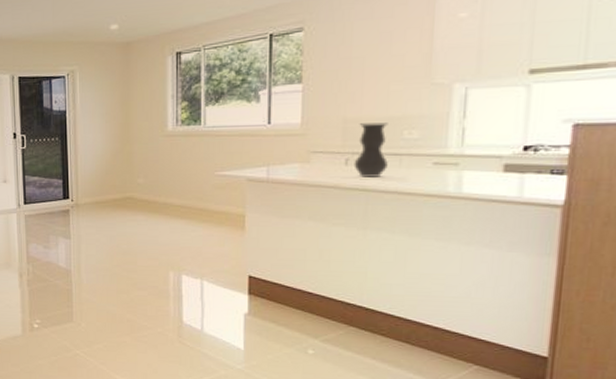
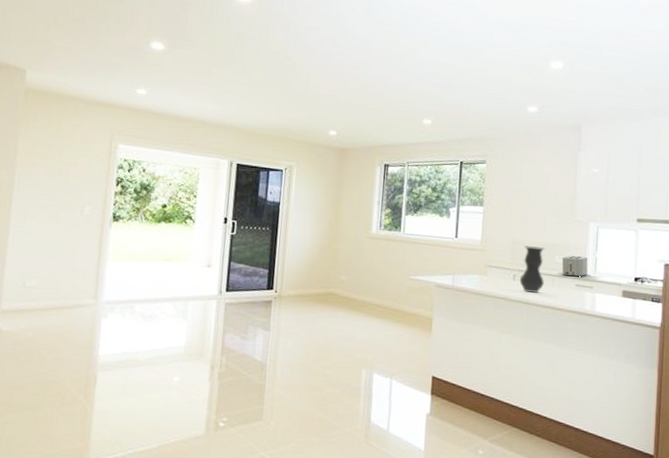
toaster: none [412,127,452,154] -> present [561,255,588,277]

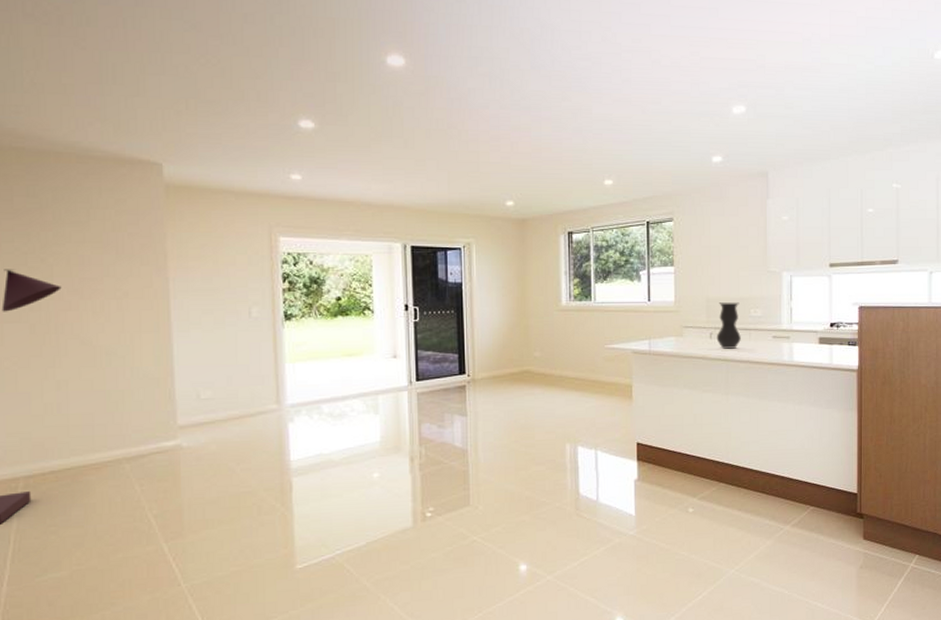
toaster: present [561,255,588,277] -> none [757,307,784,329]

